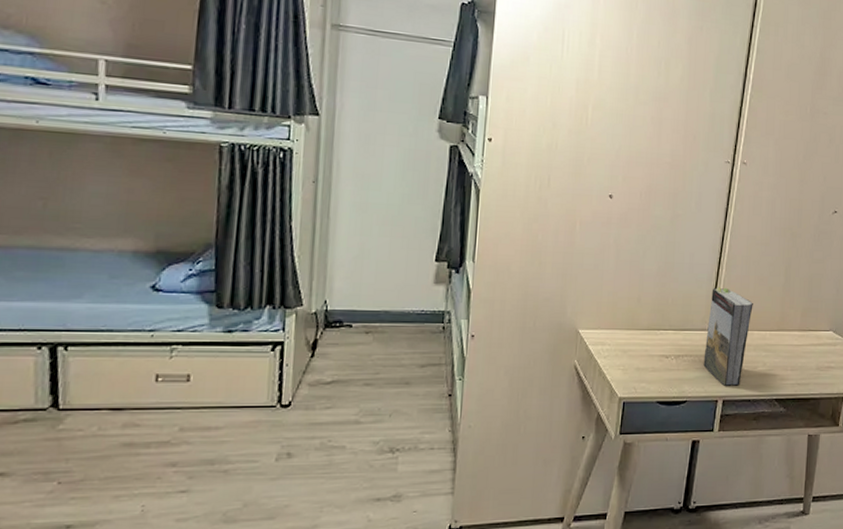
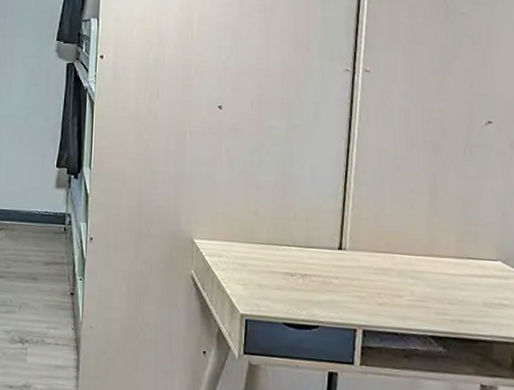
book: present [703,287,753,386] -> none [335,203,392,316]

